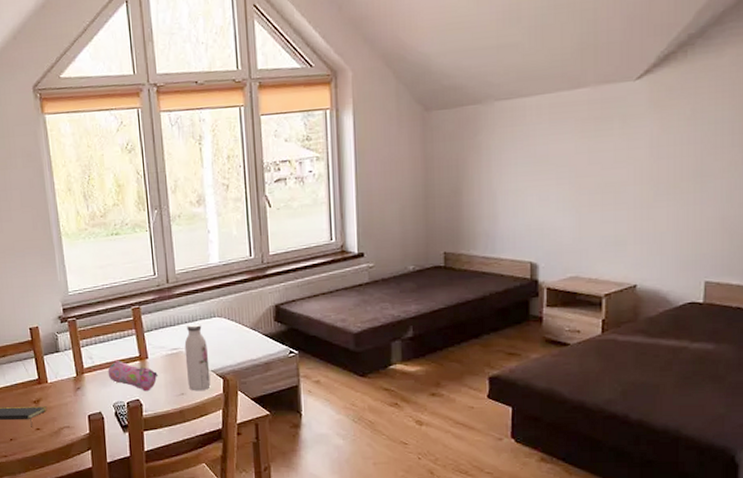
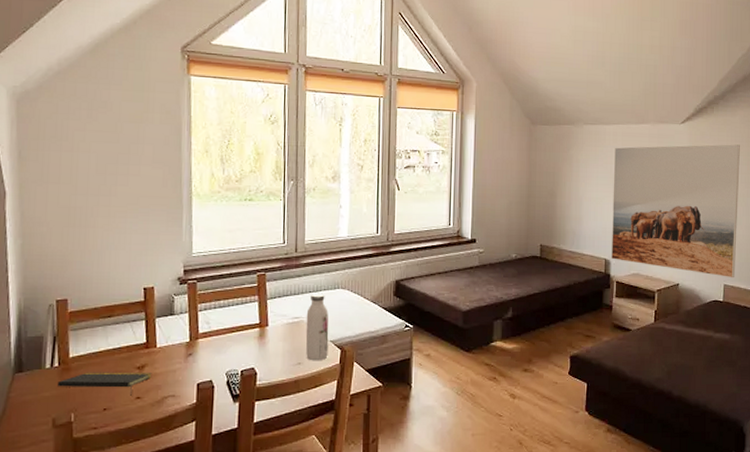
pencil case: present [107,361,158,392] -> none [224,327,276,360]
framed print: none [538,95,730,273] -> present [611,144,740,278]

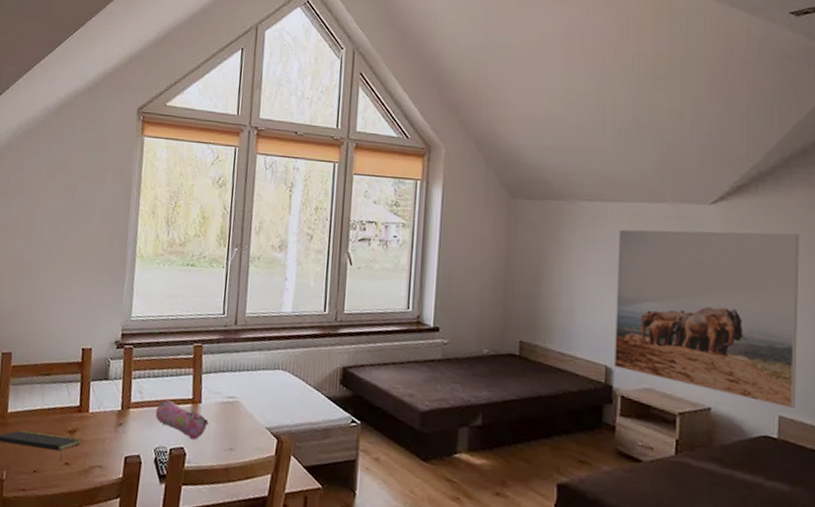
pencil case: none [224,327,276,360] -> present [155,400,209,440]
water bottle: present [305,294,329,361] -> none [239,373,266,449]

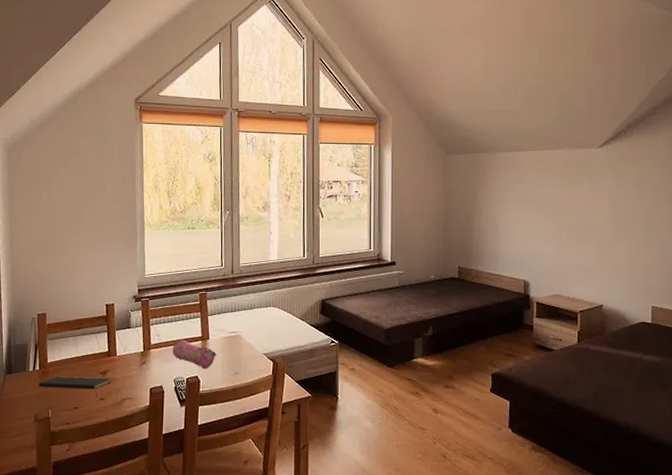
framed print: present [613,229,799,409] -> none [530,166,665,300]

